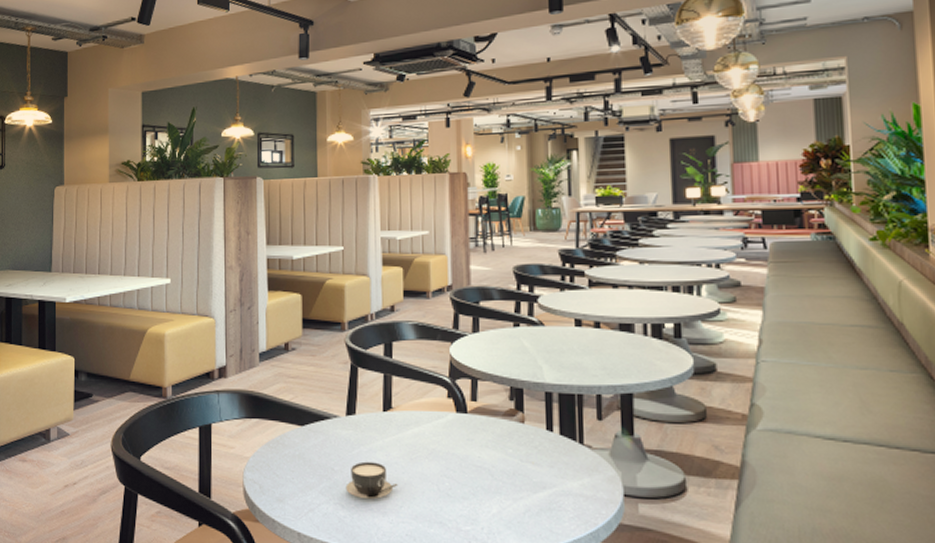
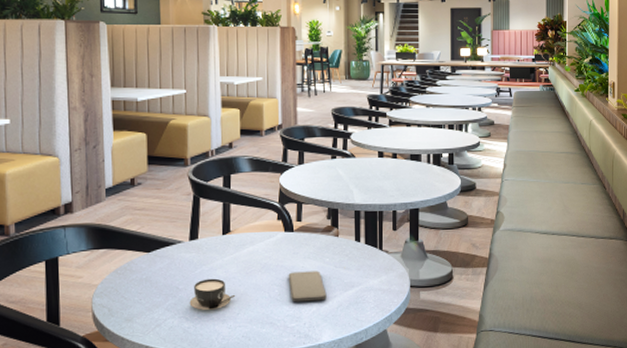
smartphone: none [461,462,510,502] -> present [288,271,327,302]

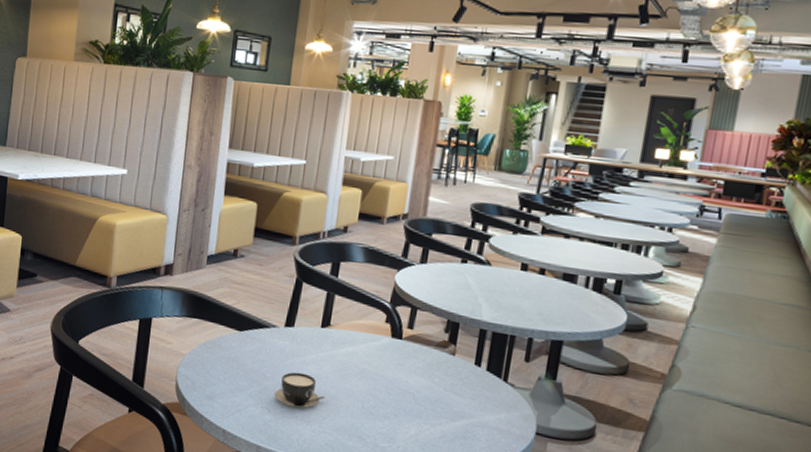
smartphone: present [288,271,327,302] -> none [386,385,430,426]

